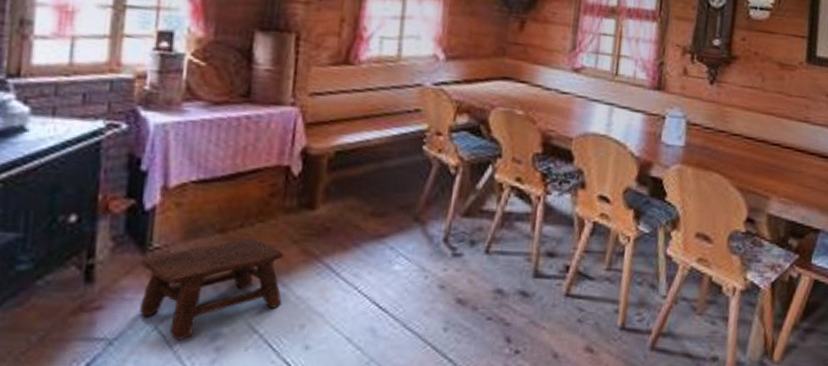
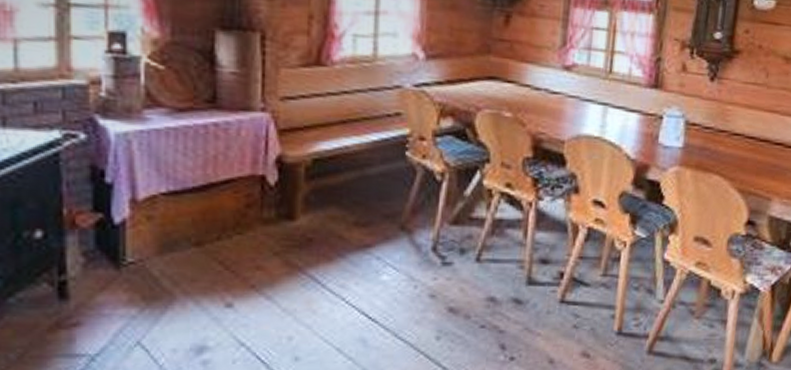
stool: present [139,238,284,340] -> none [116,251,267,355]

